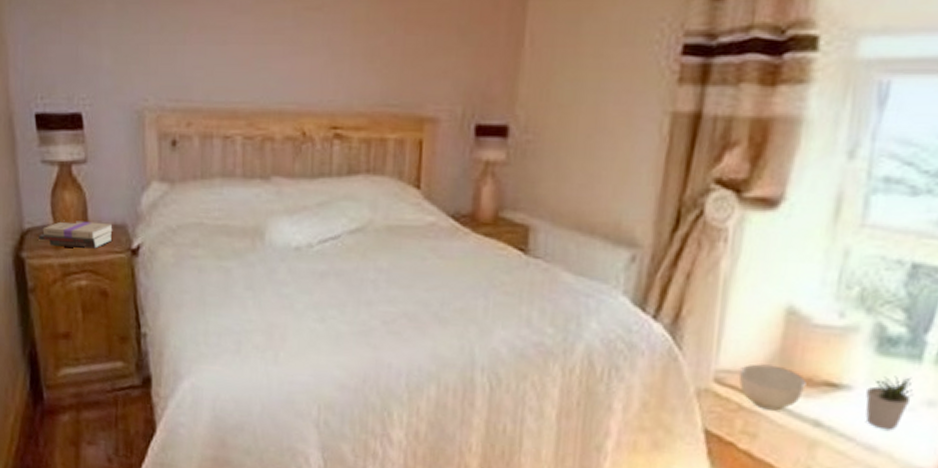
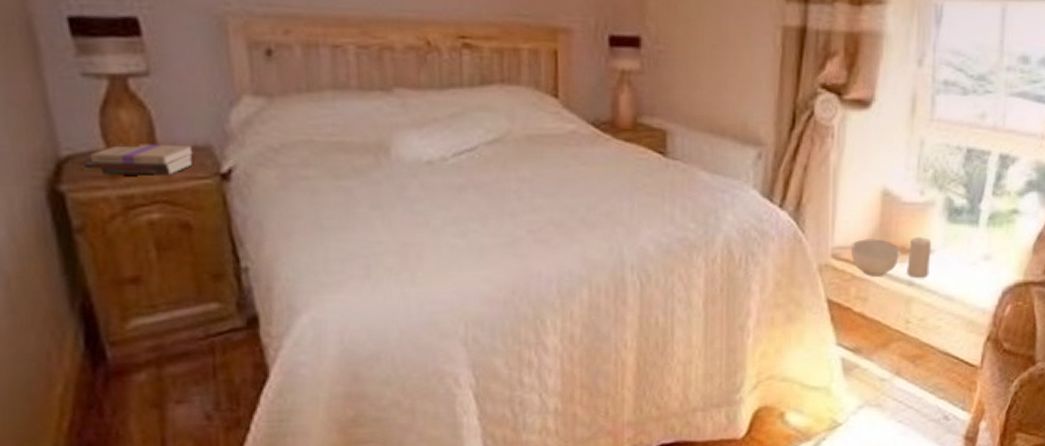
candle: none [813,367,851,420] -> present [907,236,932,279]
potted plant: present [865,376,912,430] -> none [943,238,974,282]

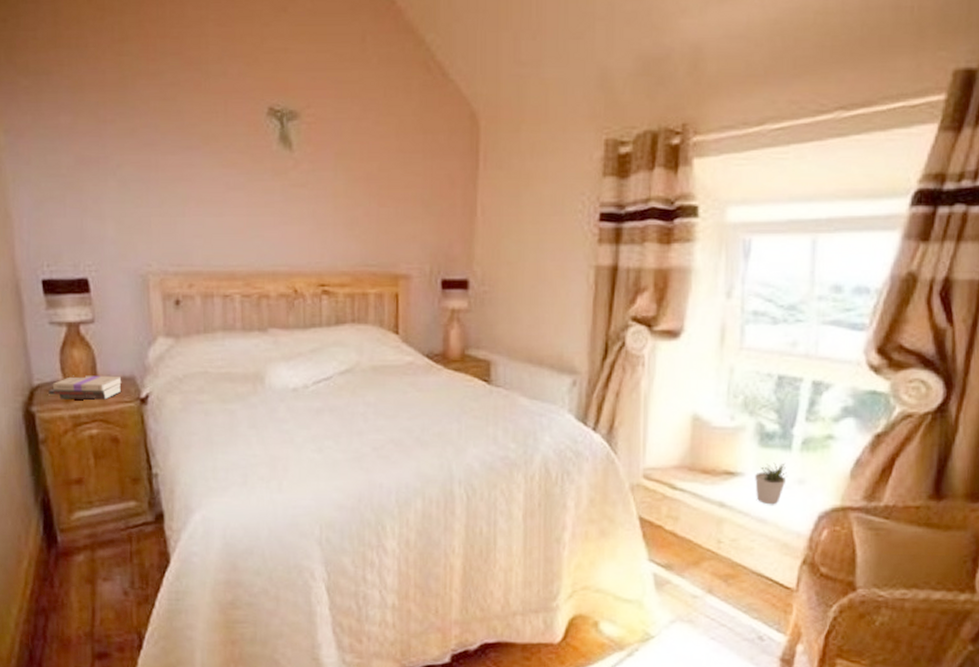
bowl: present [850,239,901,277] -> none [661,461,711,497]
candle: present [907,236,932,279] -> none [718,459,743,500]
potted plant: none [943,238,974,282] -> present [755,462,787,505]

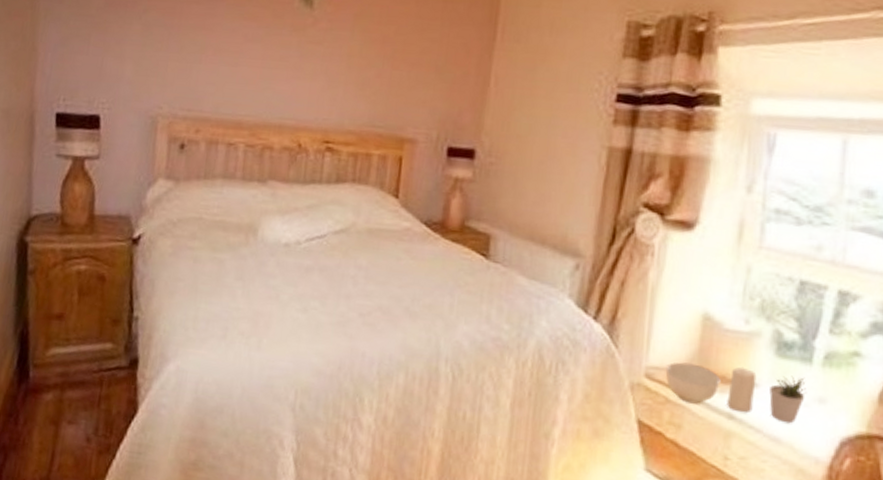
books: present [48,375,122,400] -> none [44,209,118,237]
bowl: none [661,461,711,497] -> present [665,362,721,404]
candle: none [718,459,743,500] -> present [727,366,757,413]

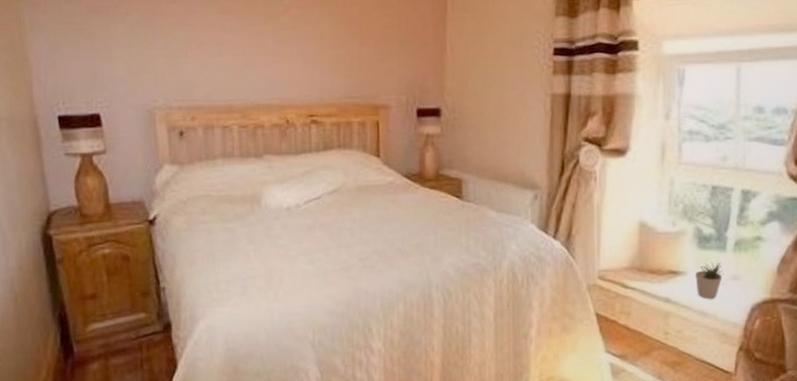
bowl: present [665,362,721,404] -> none [614,263,658,295]
candle: present [727,366,757,413] -> none [664,260,685,296]

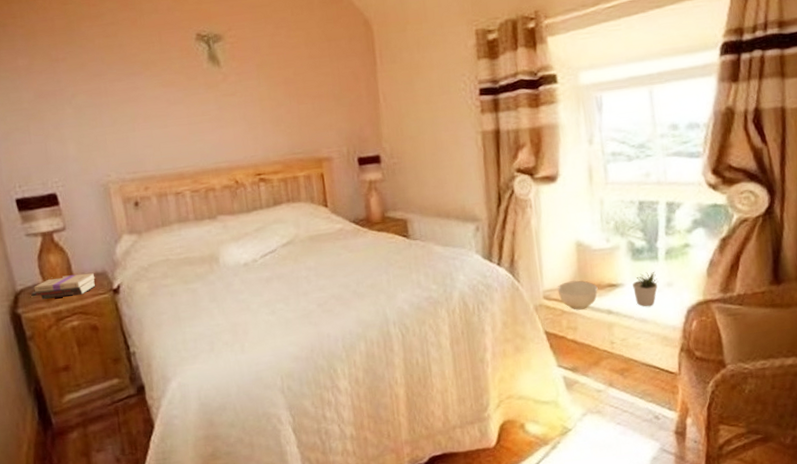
books: none [64,200,132,223] -> present [31,273,96,299]
bowl: none [614,263,658,295] -> present [557,280,598,310]

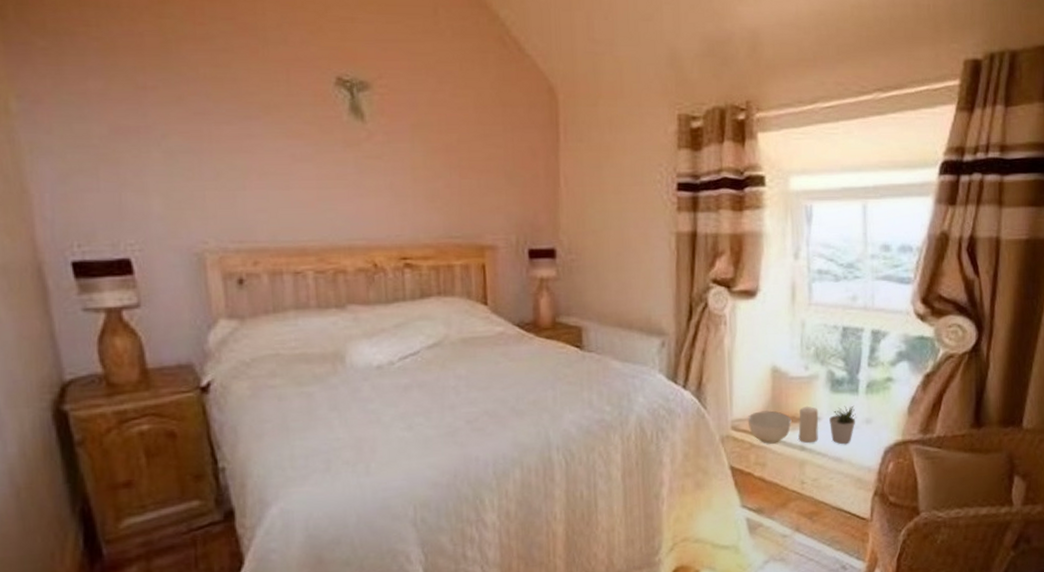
books: present [31,273,96,299] -> none [85,364,178,394]
candle: none [603,274,624,308] -> present [798,406,819,444]

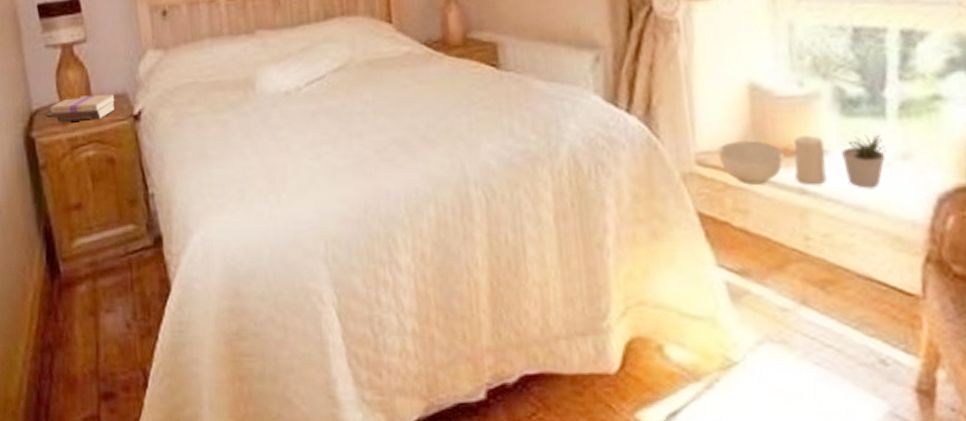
books: none [85,364,178,394] -> present [47,94,116,122]

